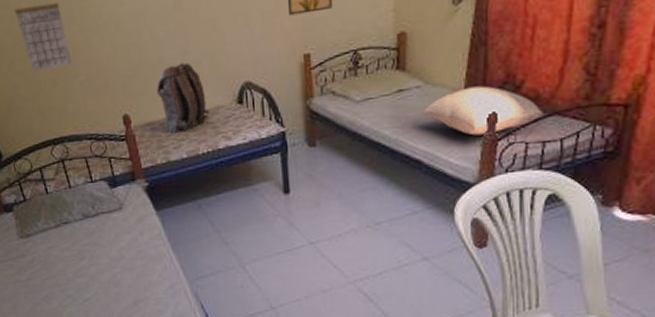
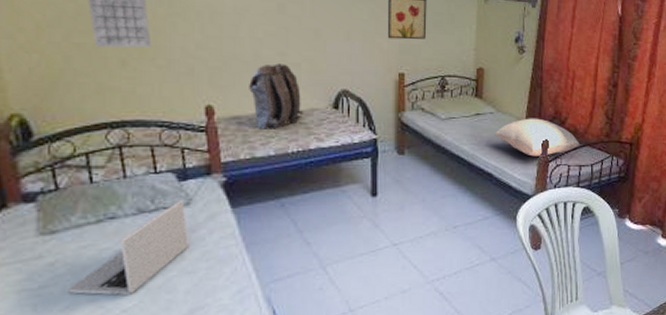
laptop: none [45,204,125,287] -> present [68,199,188,295]

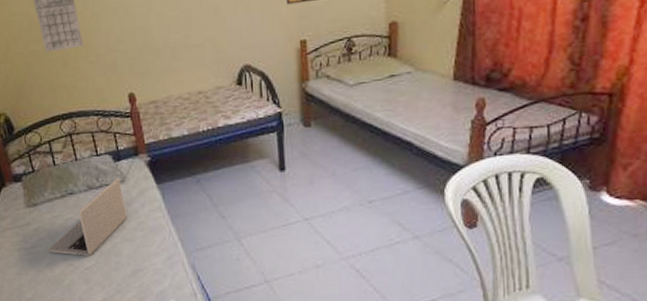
backpack: present [249,63,304,129] -> none [161,46,211,111]
pillow: present [495,118,580,157] -> none [414,73,530,120]

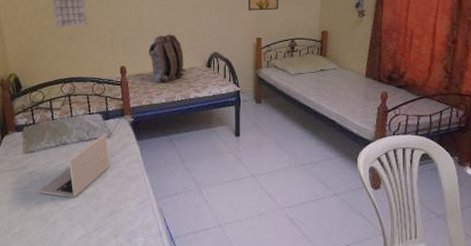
backpack: none [161,46,211,111] -> present [149,34,186,83]

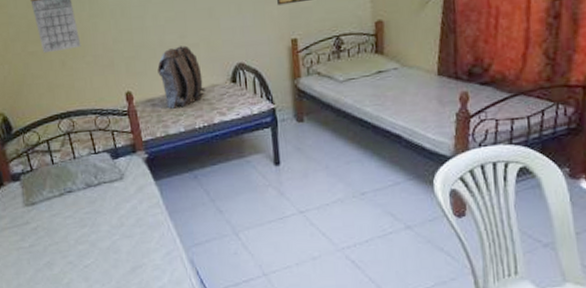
laptop: present [39,133,109,197] -> none [47,174,125,254]

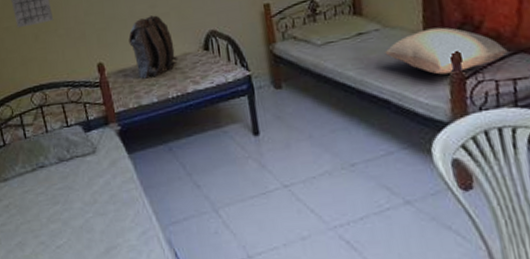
pillow: none [401,68,510,113] -> present [385,27,509,75]

